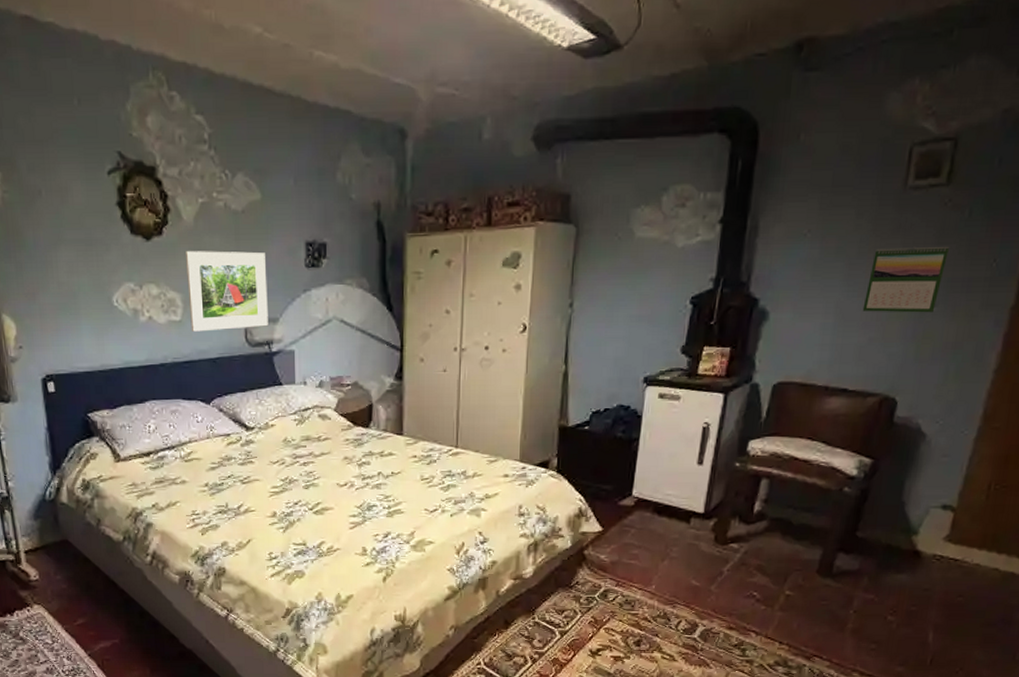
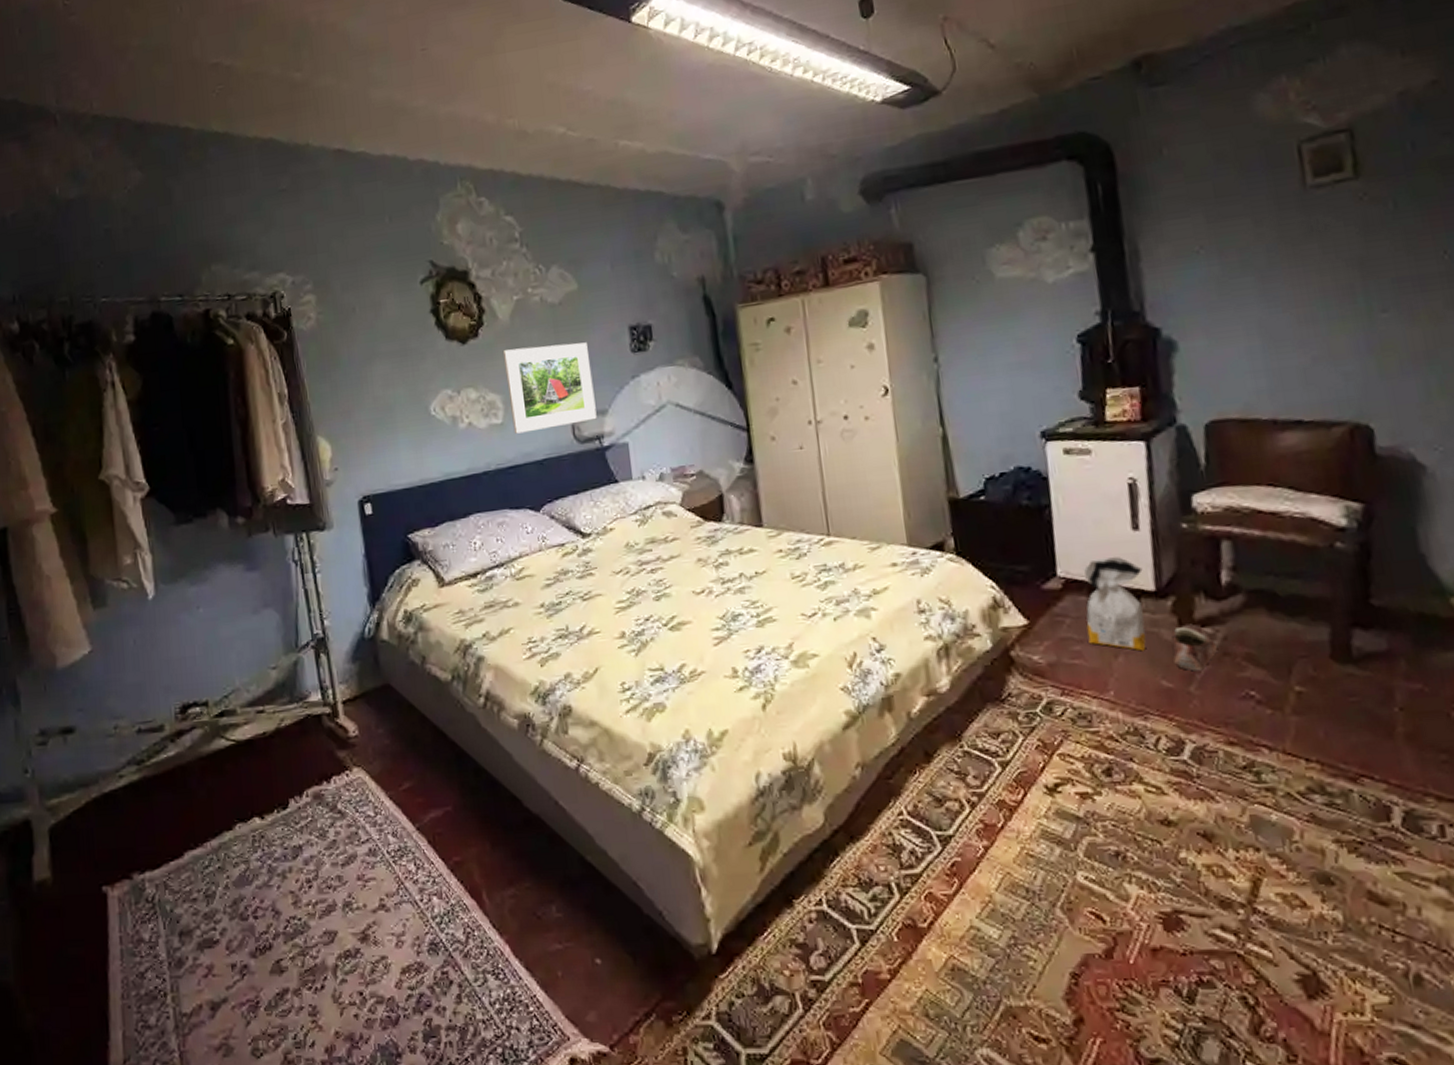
bag: none [645,485,698,558] -> present [1084,557,1146,651]
shoe: none [704,540,738,575] -> present [1171,623,1217,671]
calendar: present [862,246,949,313] -> none [1289,243,1387,328]

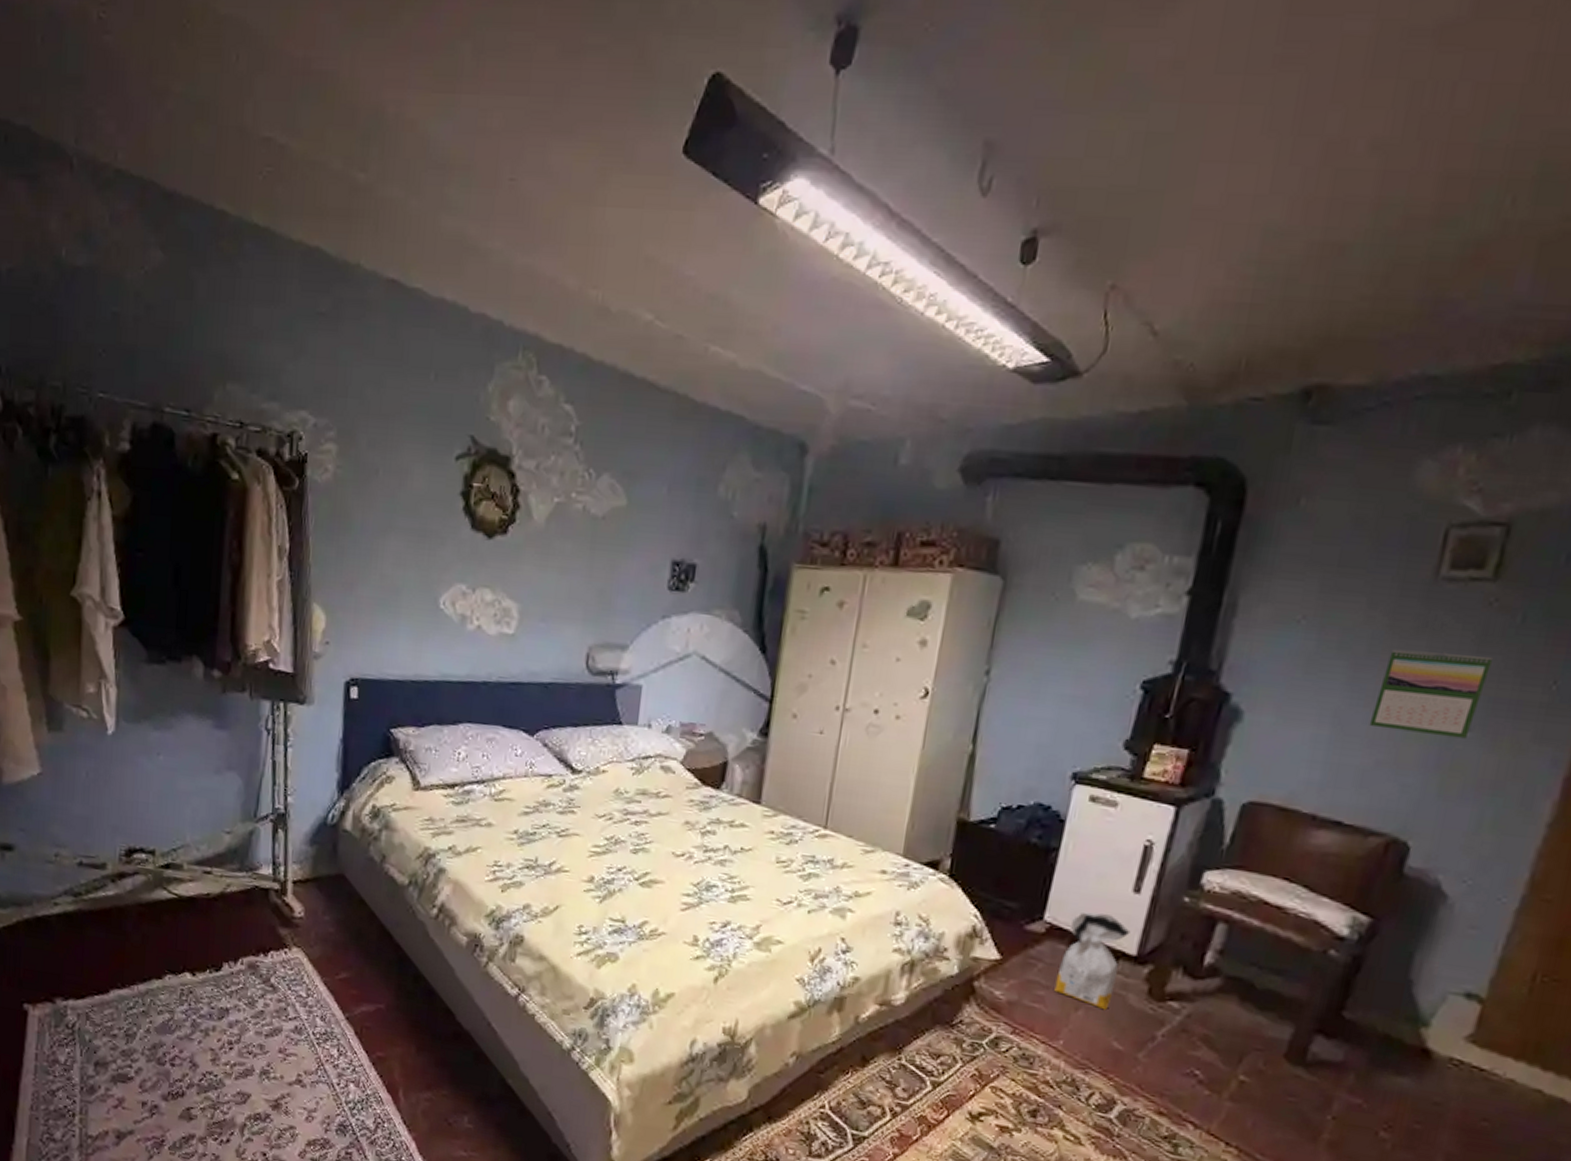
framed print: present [502,342,597,434] -> none [524,556,623,654]
shoe: present [1171,623,1217,671] -> none [1131,994,1178,1041]
calendar: none [1289,243,1387,328] -> present [1369,649,1492,739]

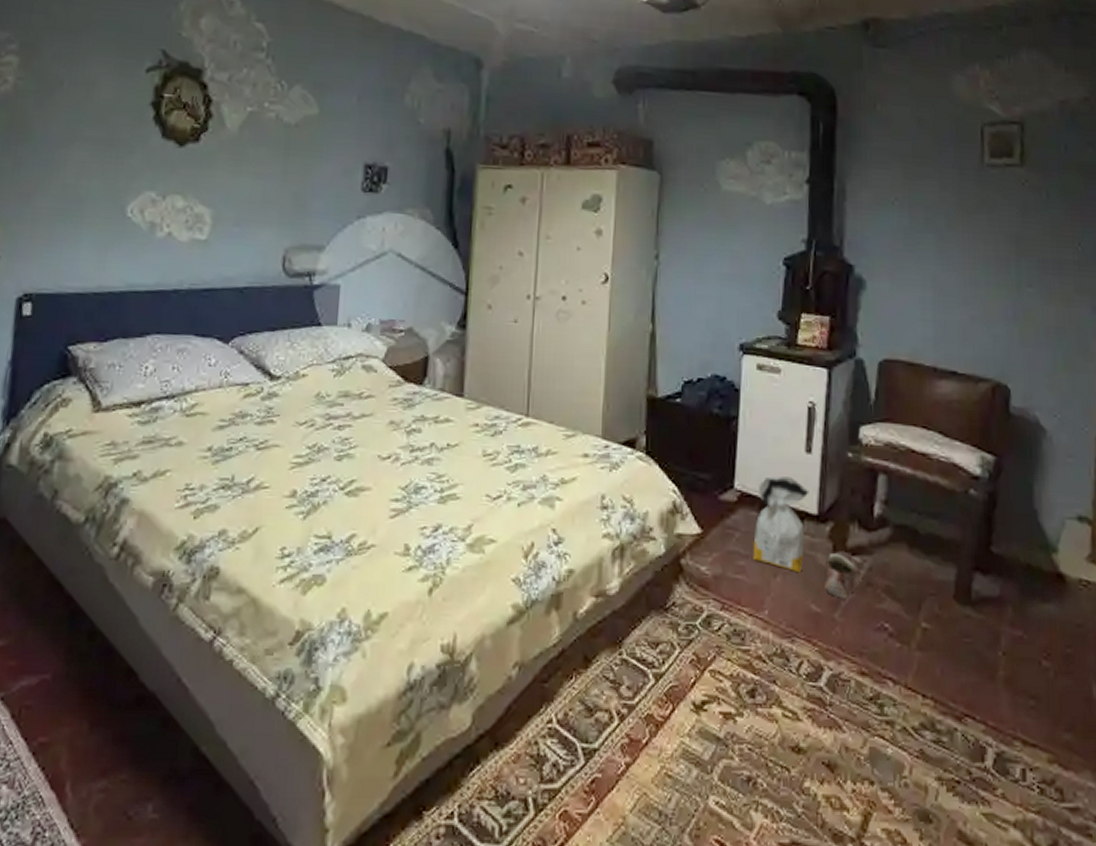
shoe: none [1131,994,1178,1041] -> present [824,551,862,599]
calendar: present [1369,649,1492,739] -> none [960,222,1034,294]

